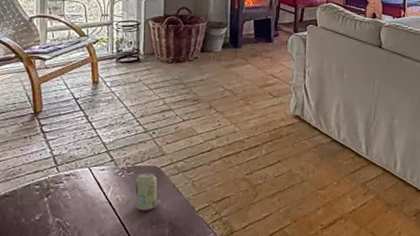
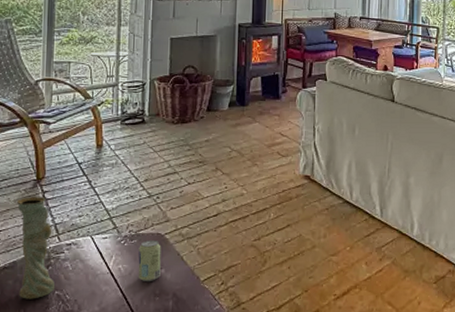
vase: none [14,129,56,225] -> present [16,196,56,299]

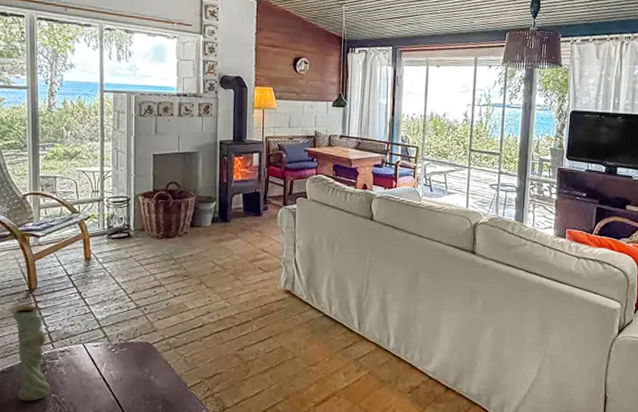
beverage can: present [138,240,161,282] -> none [128,349,150,388]

